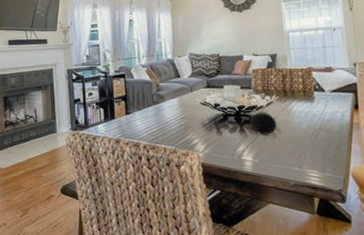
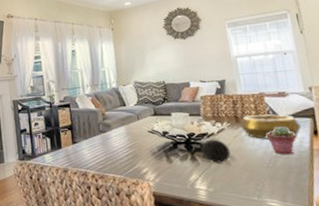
decorative bowl: none [288,88,344,113] -> present [240,114,301,139]
potted succulent: none [312,101,338,128] -> present [267,126,296,155]

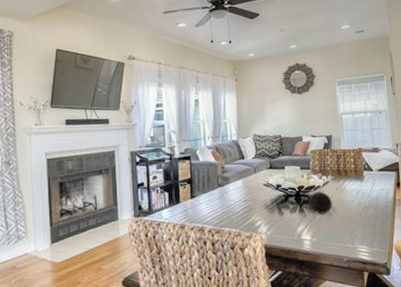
decorative bowl: present [240,114,301,139] -> none [342,168,388,191]
potted succulent: present [267,126,296,155] -> none [362,179,383,205]

